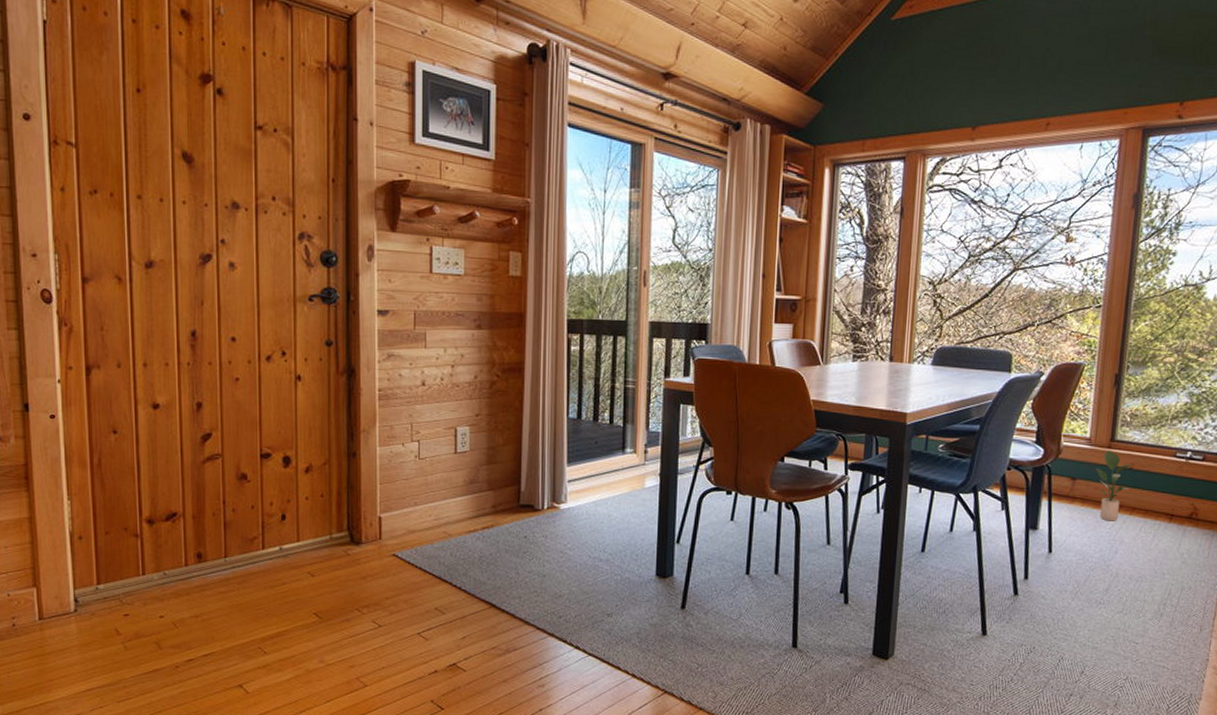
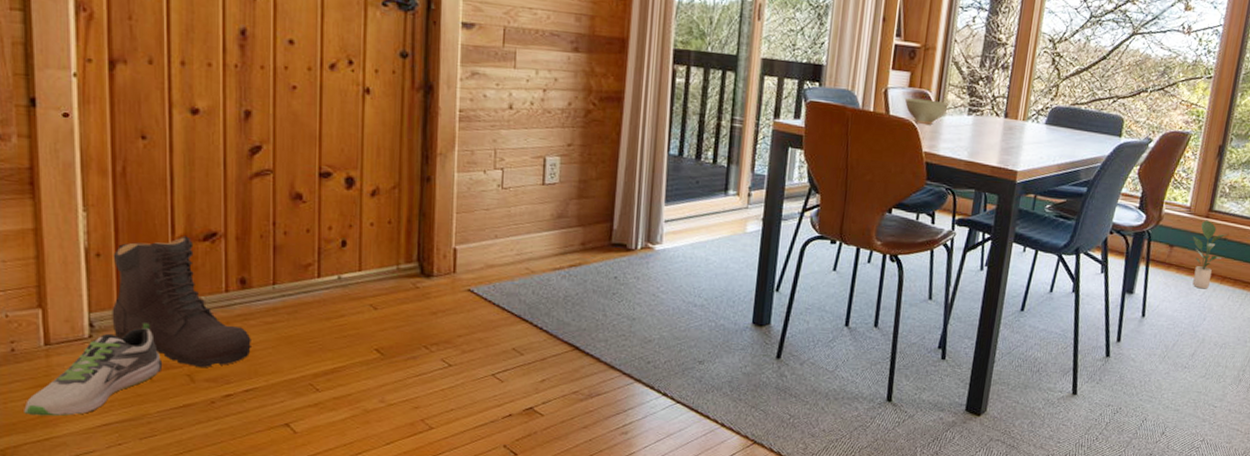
athletic shoe: none [23,596,135,684] -> present [24,322,163,417]
boot: none [92,517,208,636] -> present [112,236,251,368]
bowl: none [790,348,833,373] -> present [905,97,949,125]

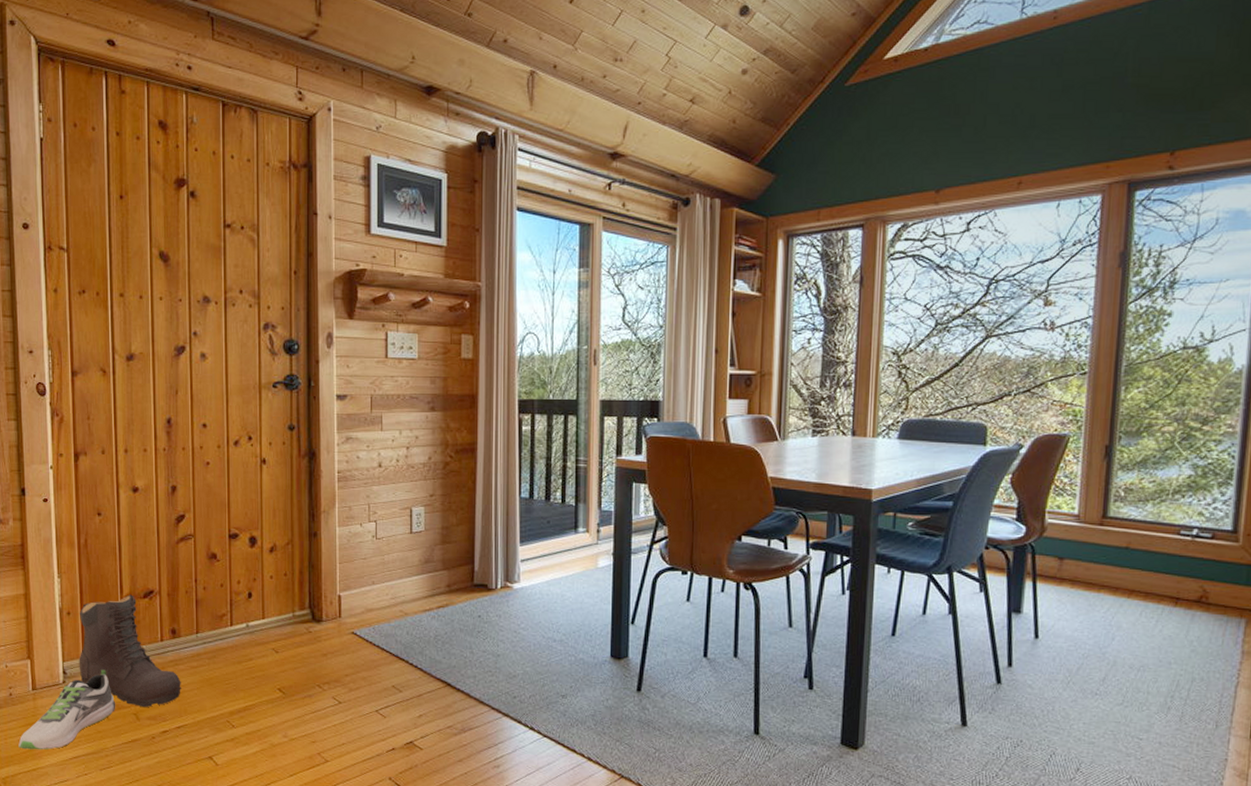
bowl: present [905,97,949,125] -> none [745,424,791,449]
potted plant: present [1192,220,1228,289] -> none [1085,528,1130,605]

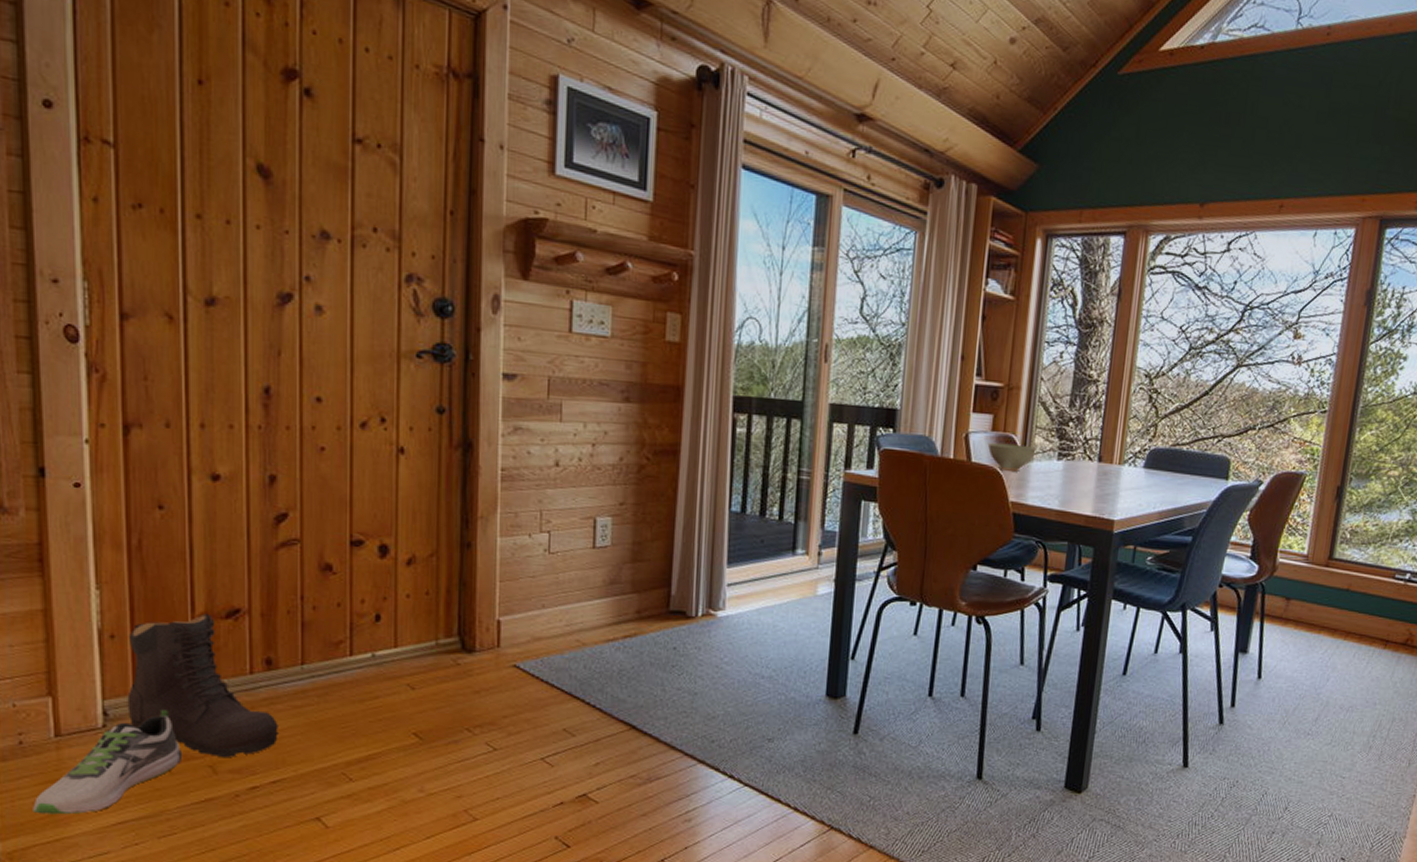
bowl: none [745,424,791,449] -> present [988,442,1036,472]

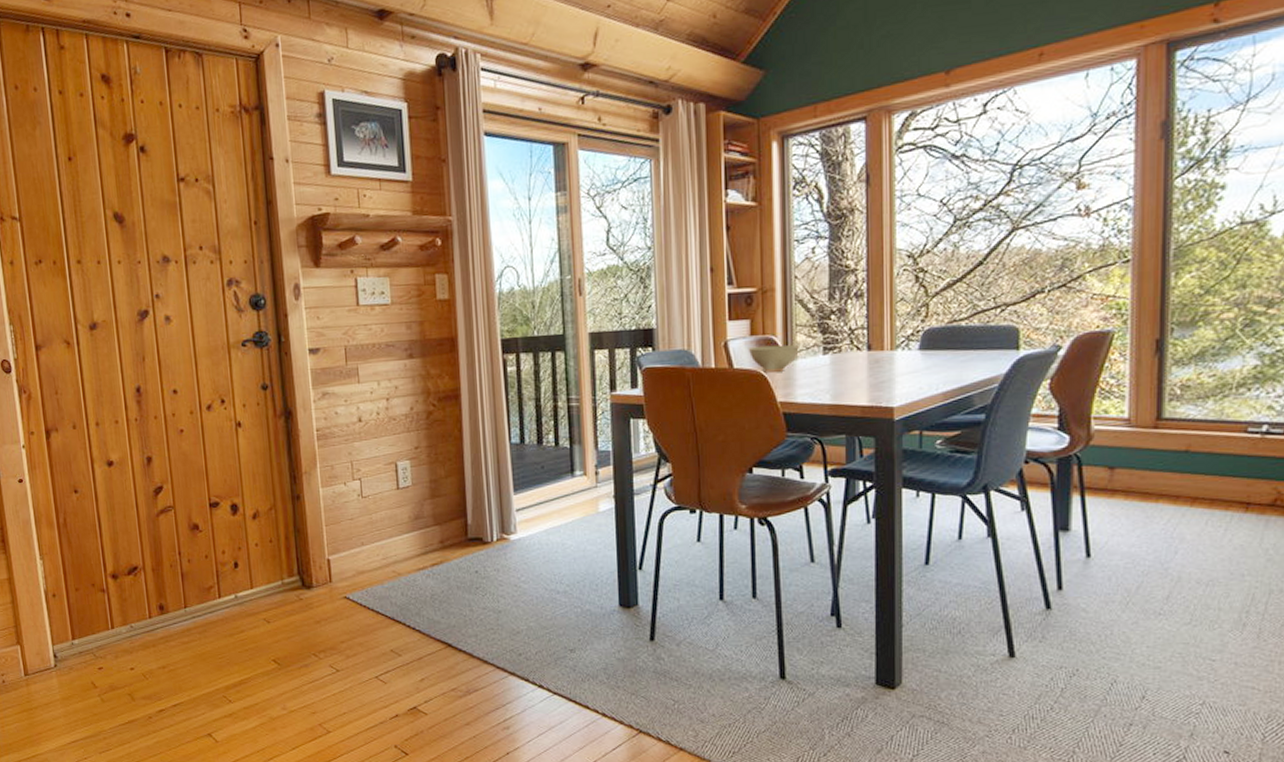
athletic shoe: present [33,709,183,815] -> none [15,651,110,737]
boot: present [127,613,278,758] -> none [65,572,174,688]

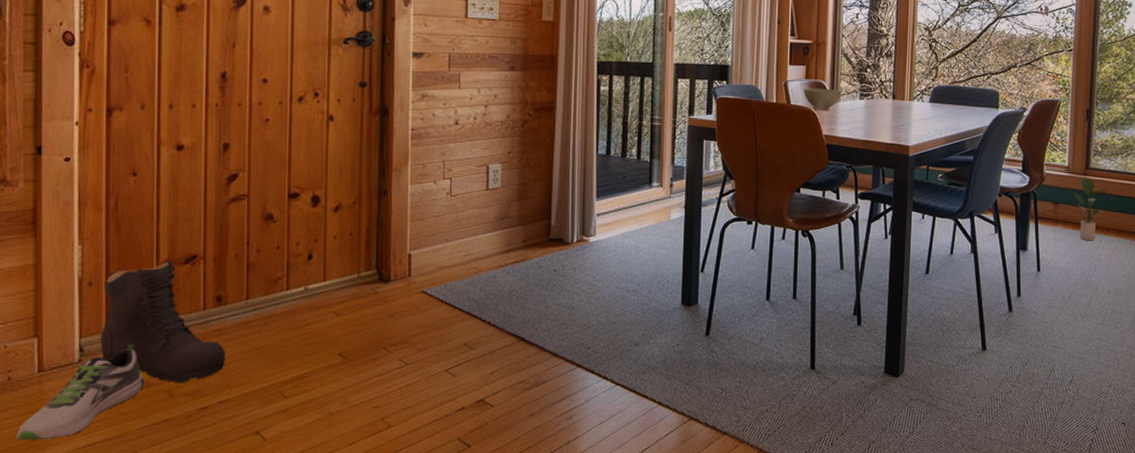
athletic shoe: none [15,651,110,737] -> present [16,344,145,441]
boot: none [65,572,174,688] -> present [100,260,226,384]
potted plant: none [1139,431,1189,516] -> present [1074,177,1106,241]

